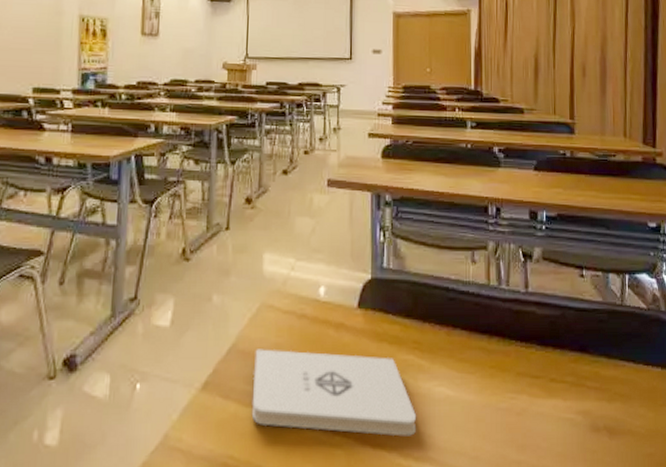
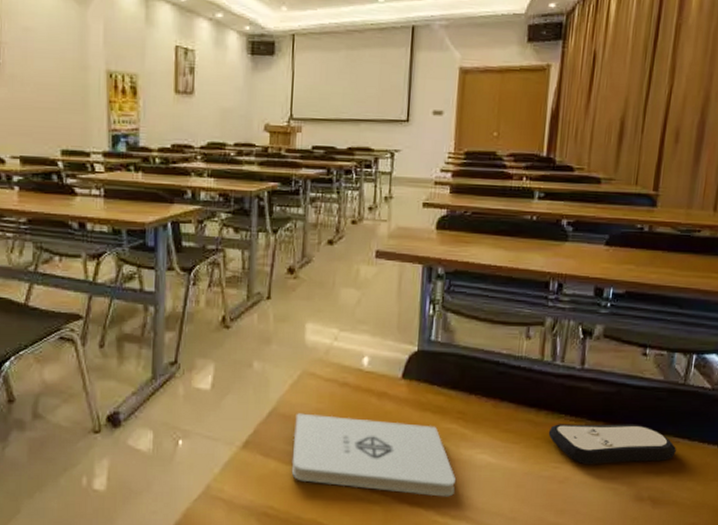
remote control: none [501,348,623,394] -> present [548,423,676,465]

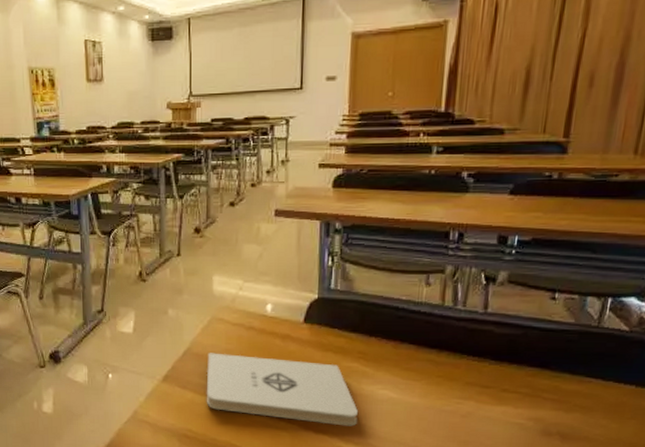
remote control: present [548,423,676,465] -> none [450,364,588,402]

